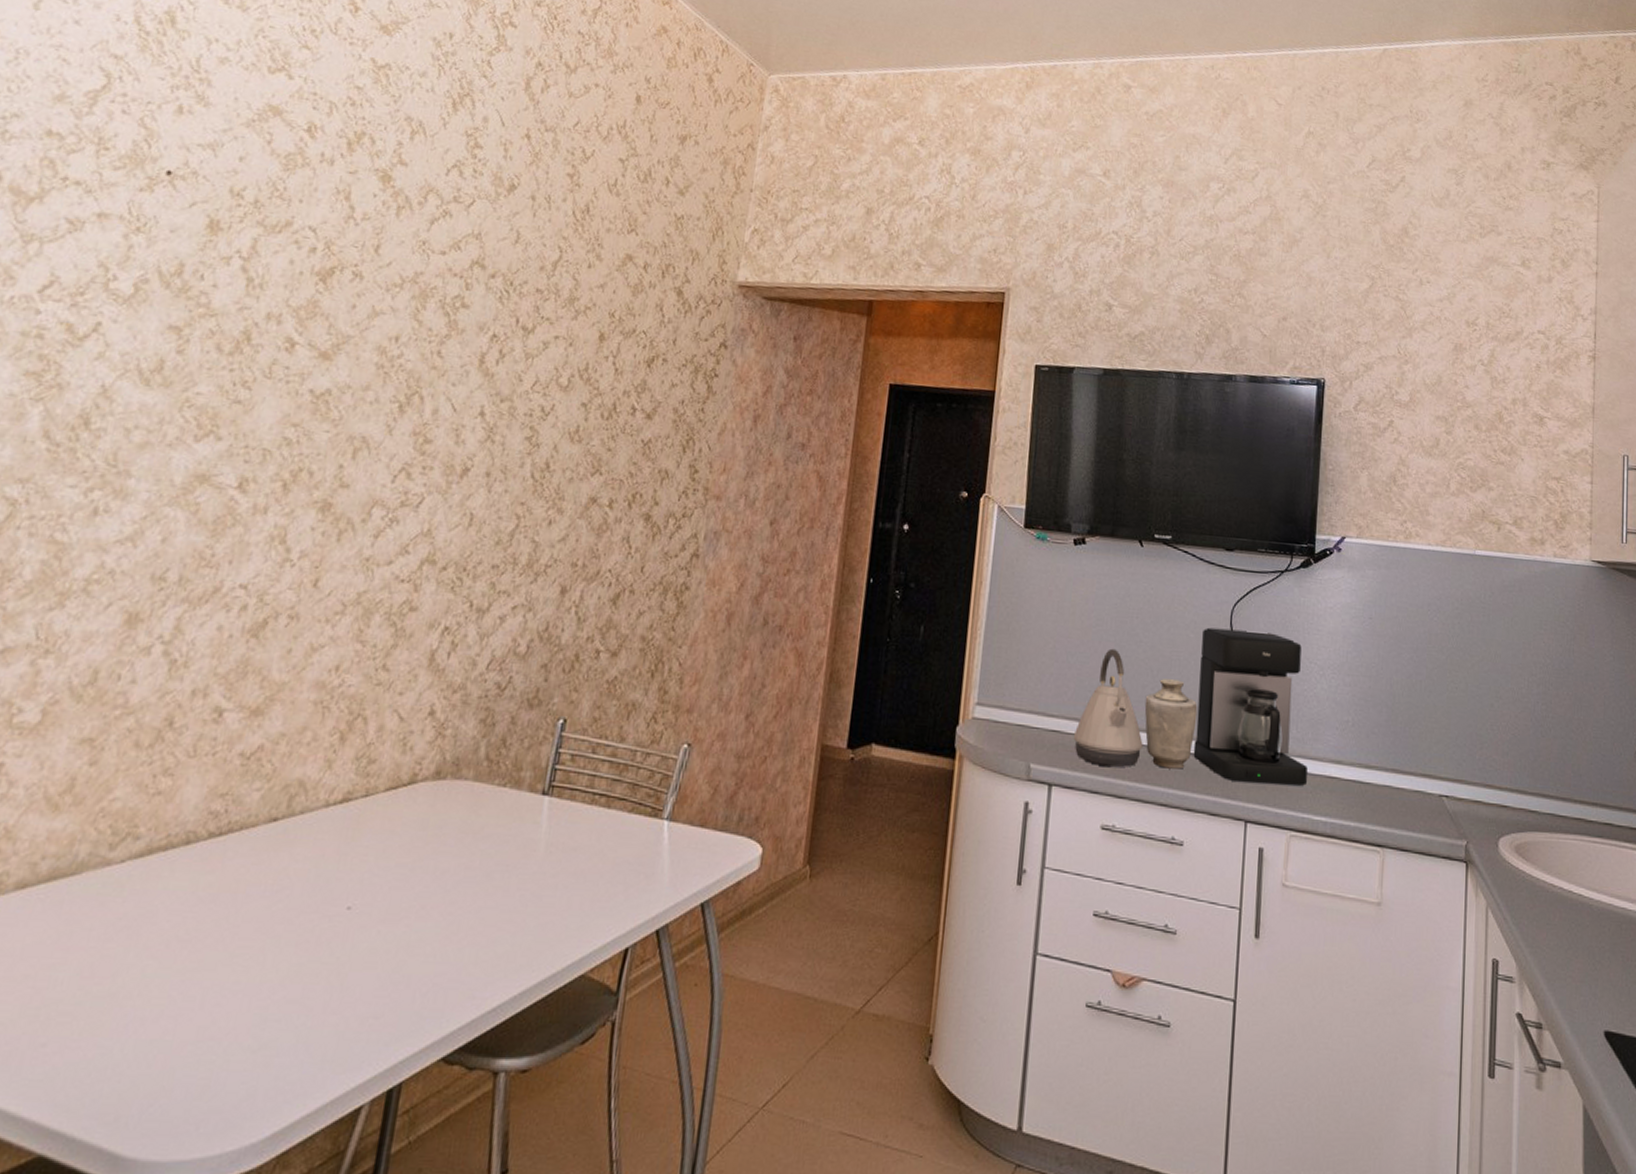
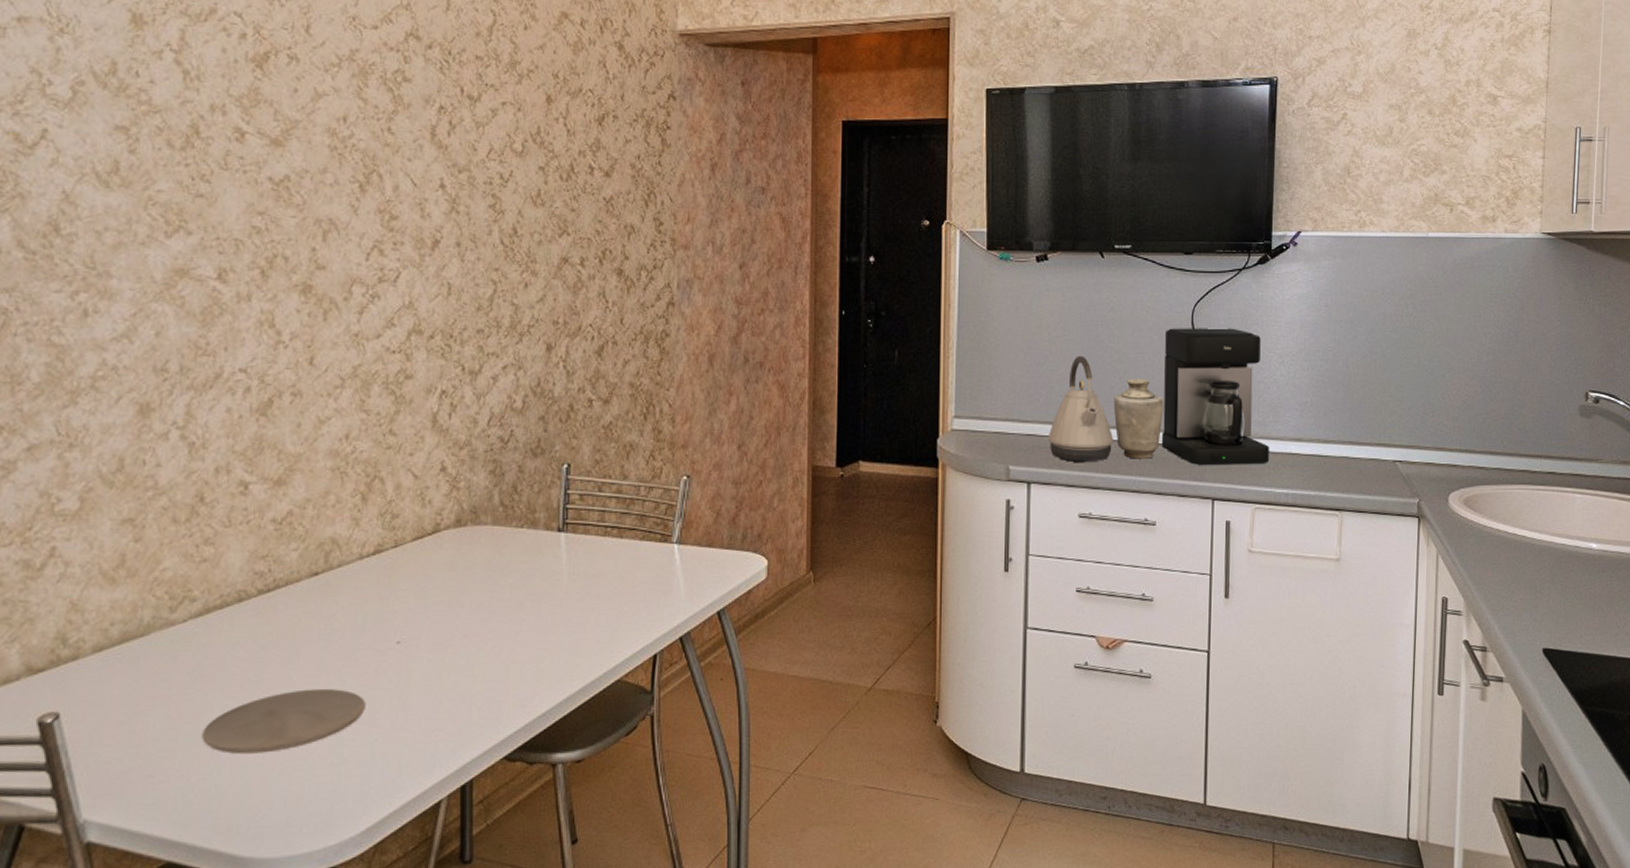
plate: none [111,954,301,1029] -> present [202,688,366,755]

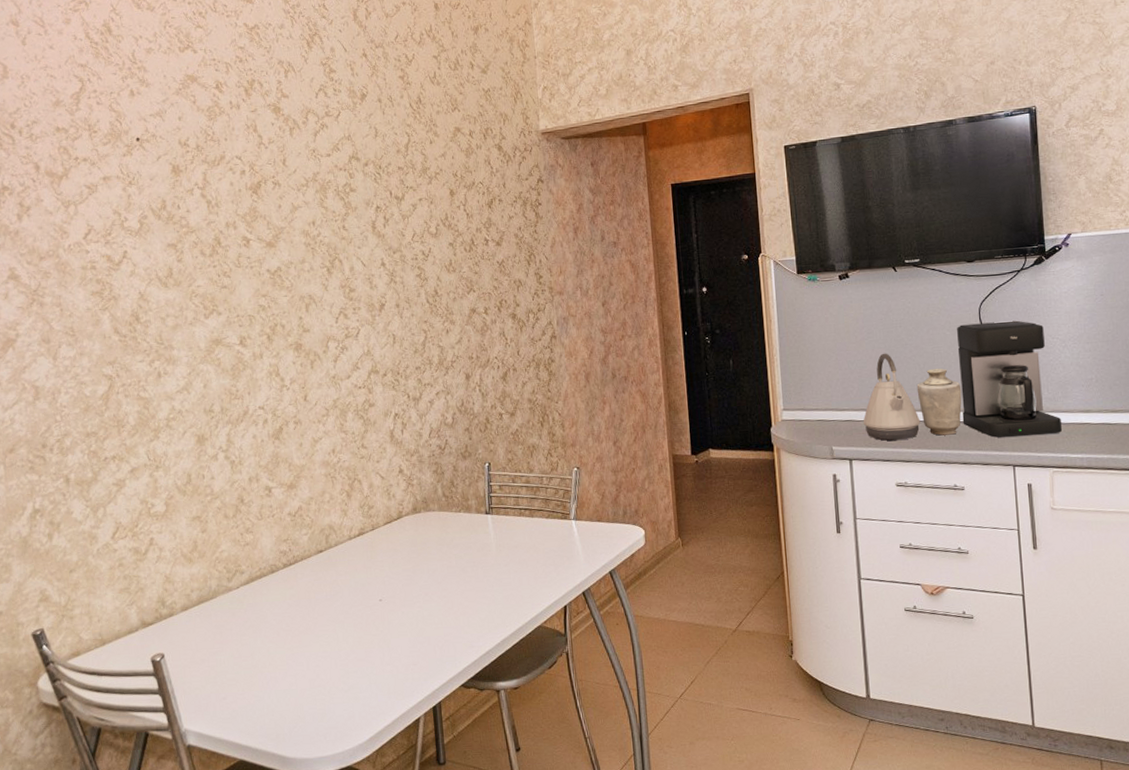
plate: present [202,688,366,755] -> none [255,634,362,683]

